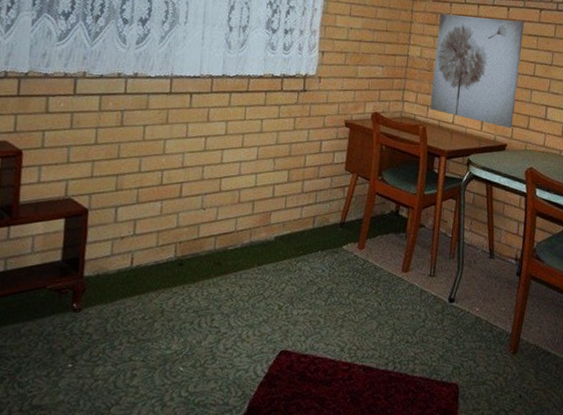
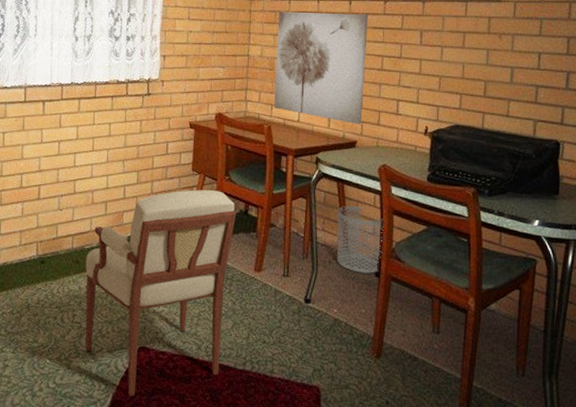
armchair: none [223,189,388,401] -> present [85,190,237,396]
waste bin: none [482,207,527,273] -> present [336,206,383,274]

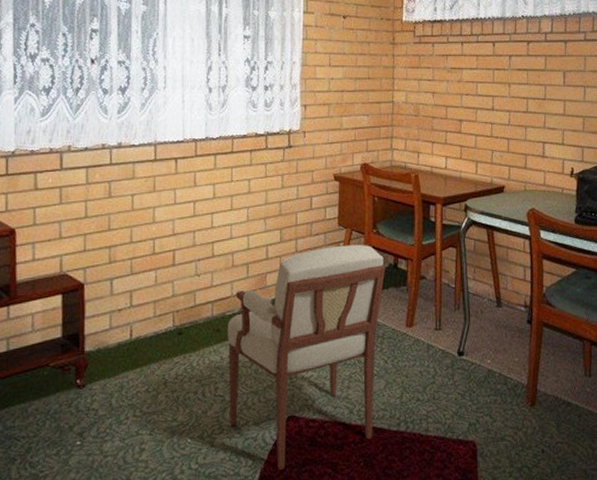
wall art: present [274,12,368,125] -> none [420,55,512,169]
waste bin: present [336,206,383,274] -> none [488,253,534,321]

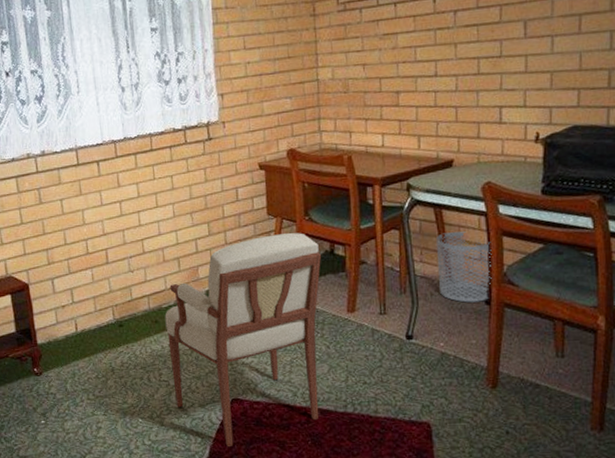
waste bin: none [488,253,534,321] -> present [436,231,492,303]

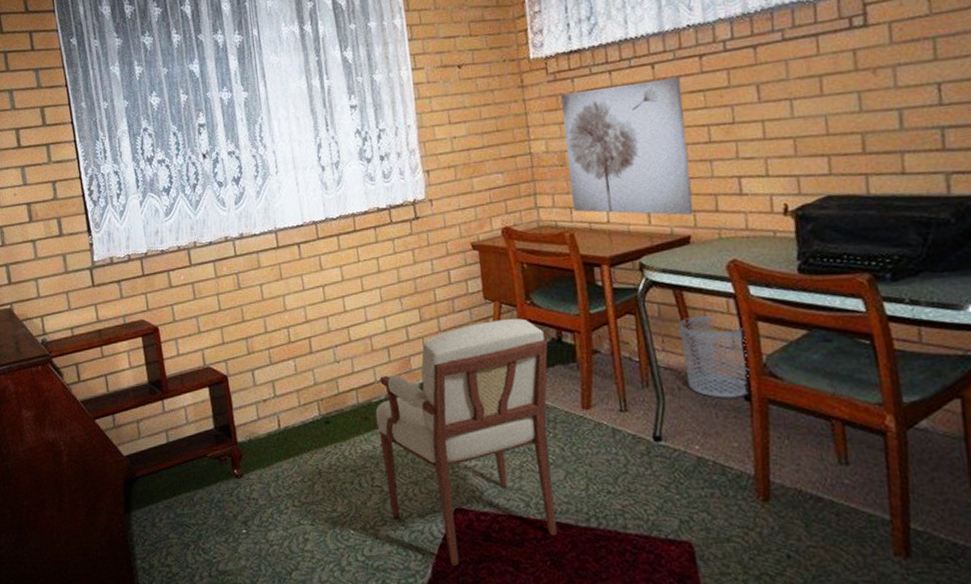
wall art: none [349,11,459,141] -> present [561,76,694,216]

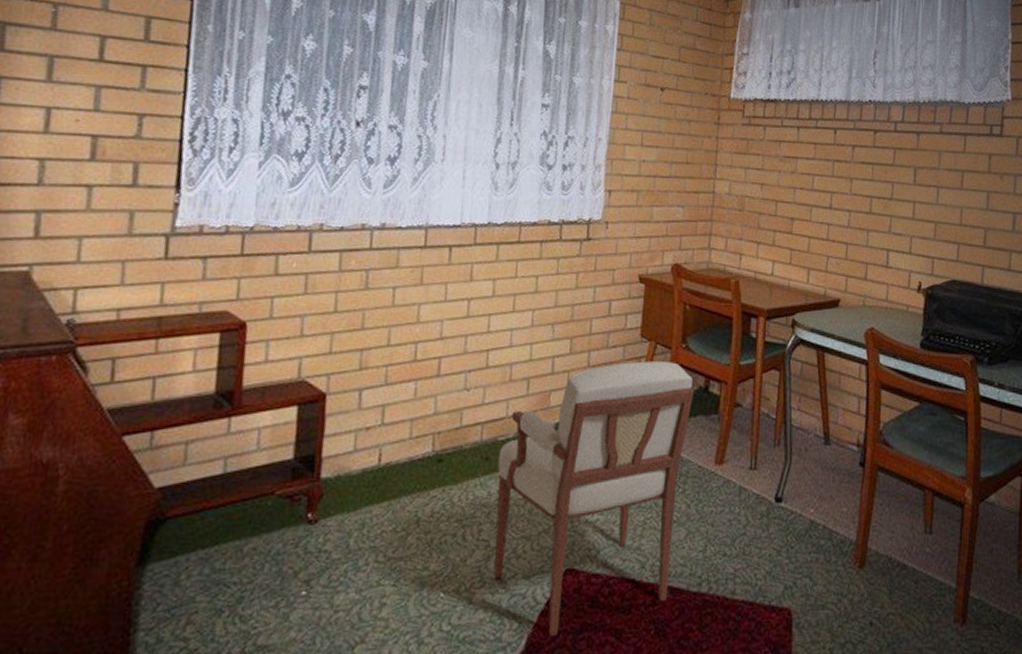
wall art: present [561,76,694,216] -> none [743,140,855,279]
waste bin: present [679,316,749,398] -> none [814,379,870,463]

